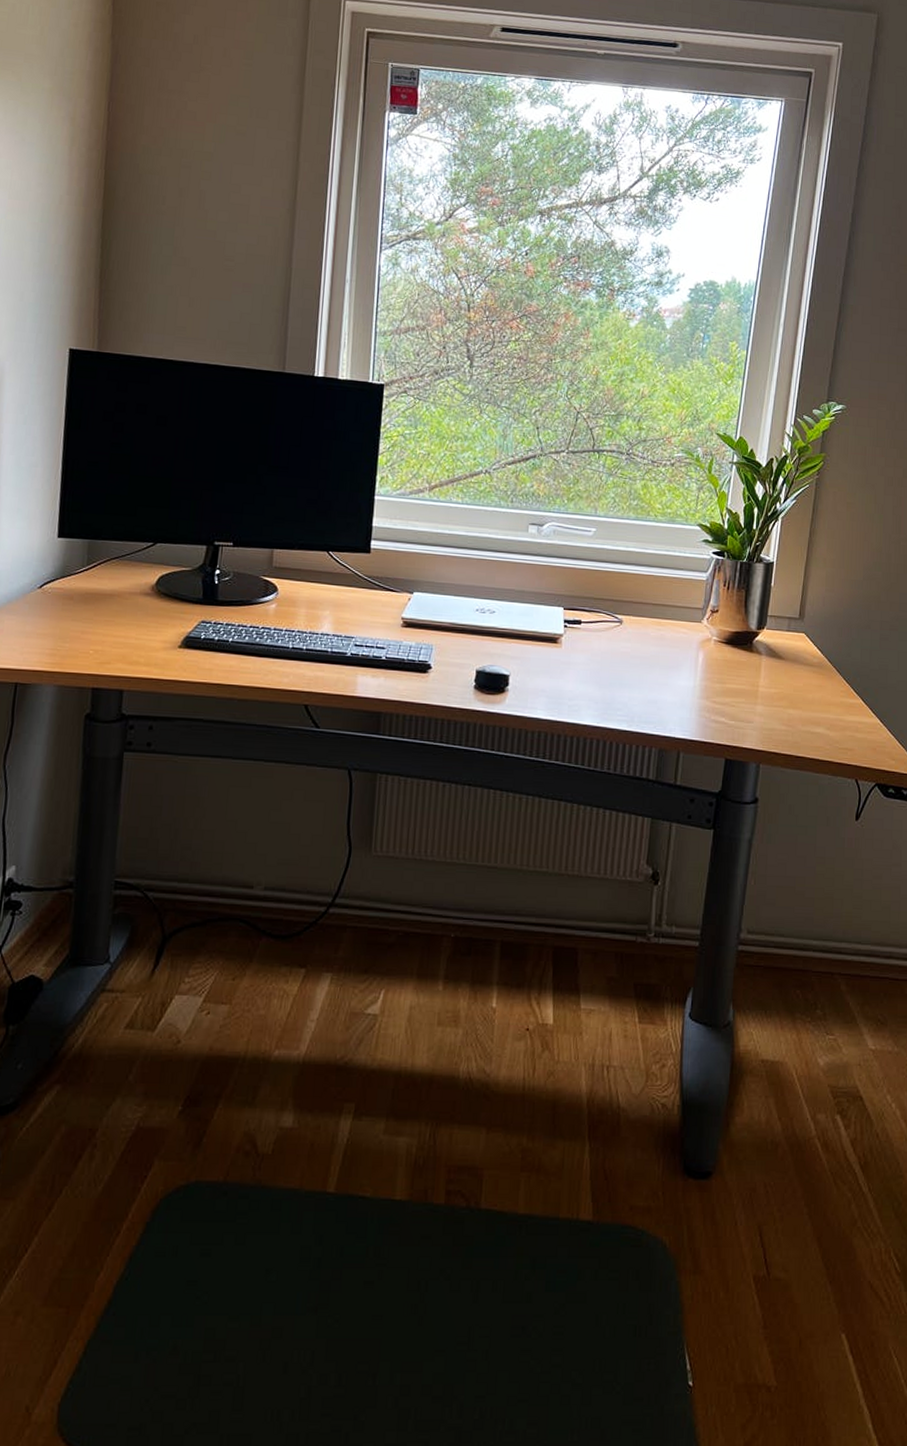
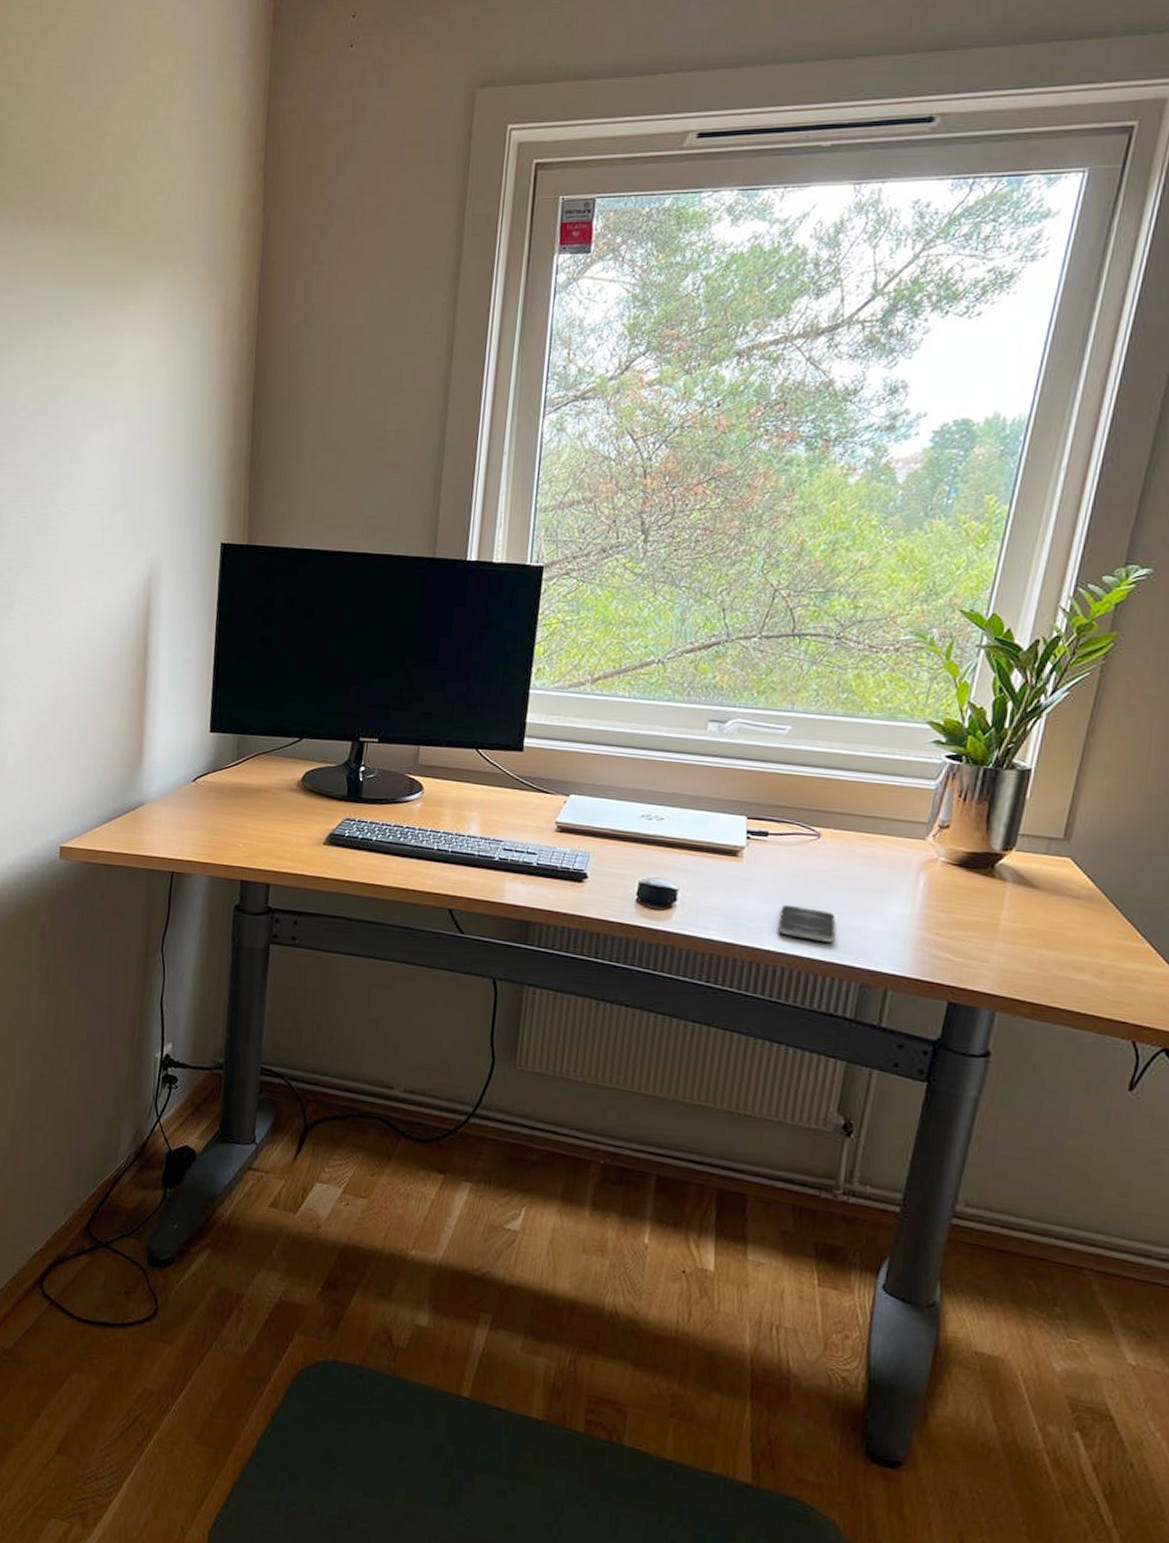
smartphone: none [593,684,638,714] -> present [778,905,836,943]

